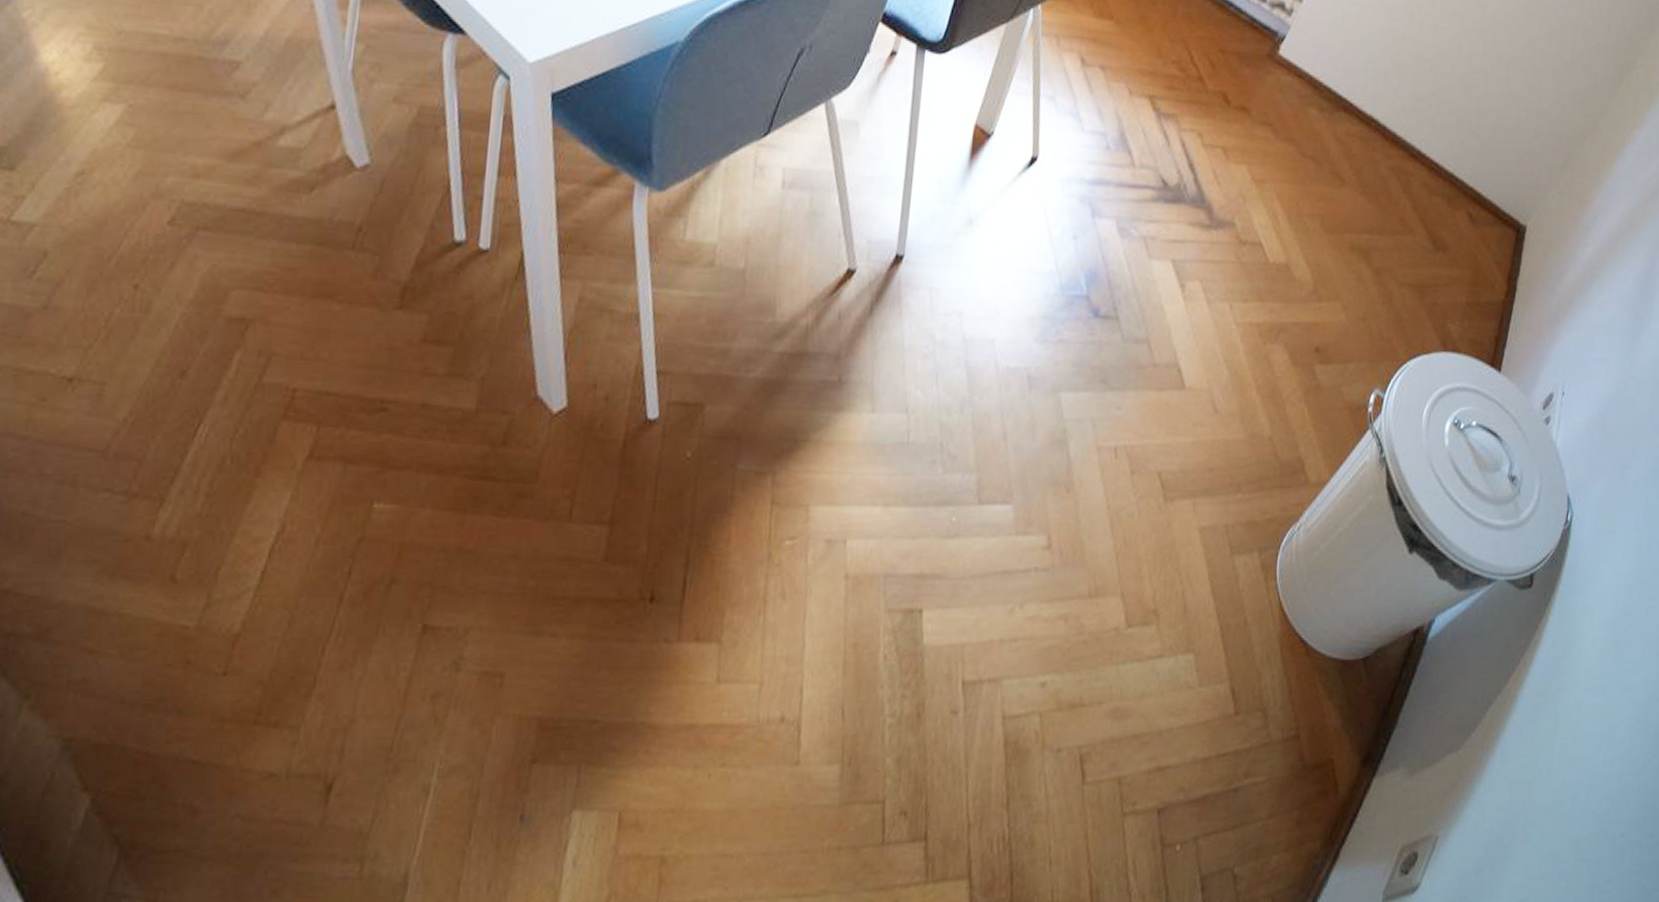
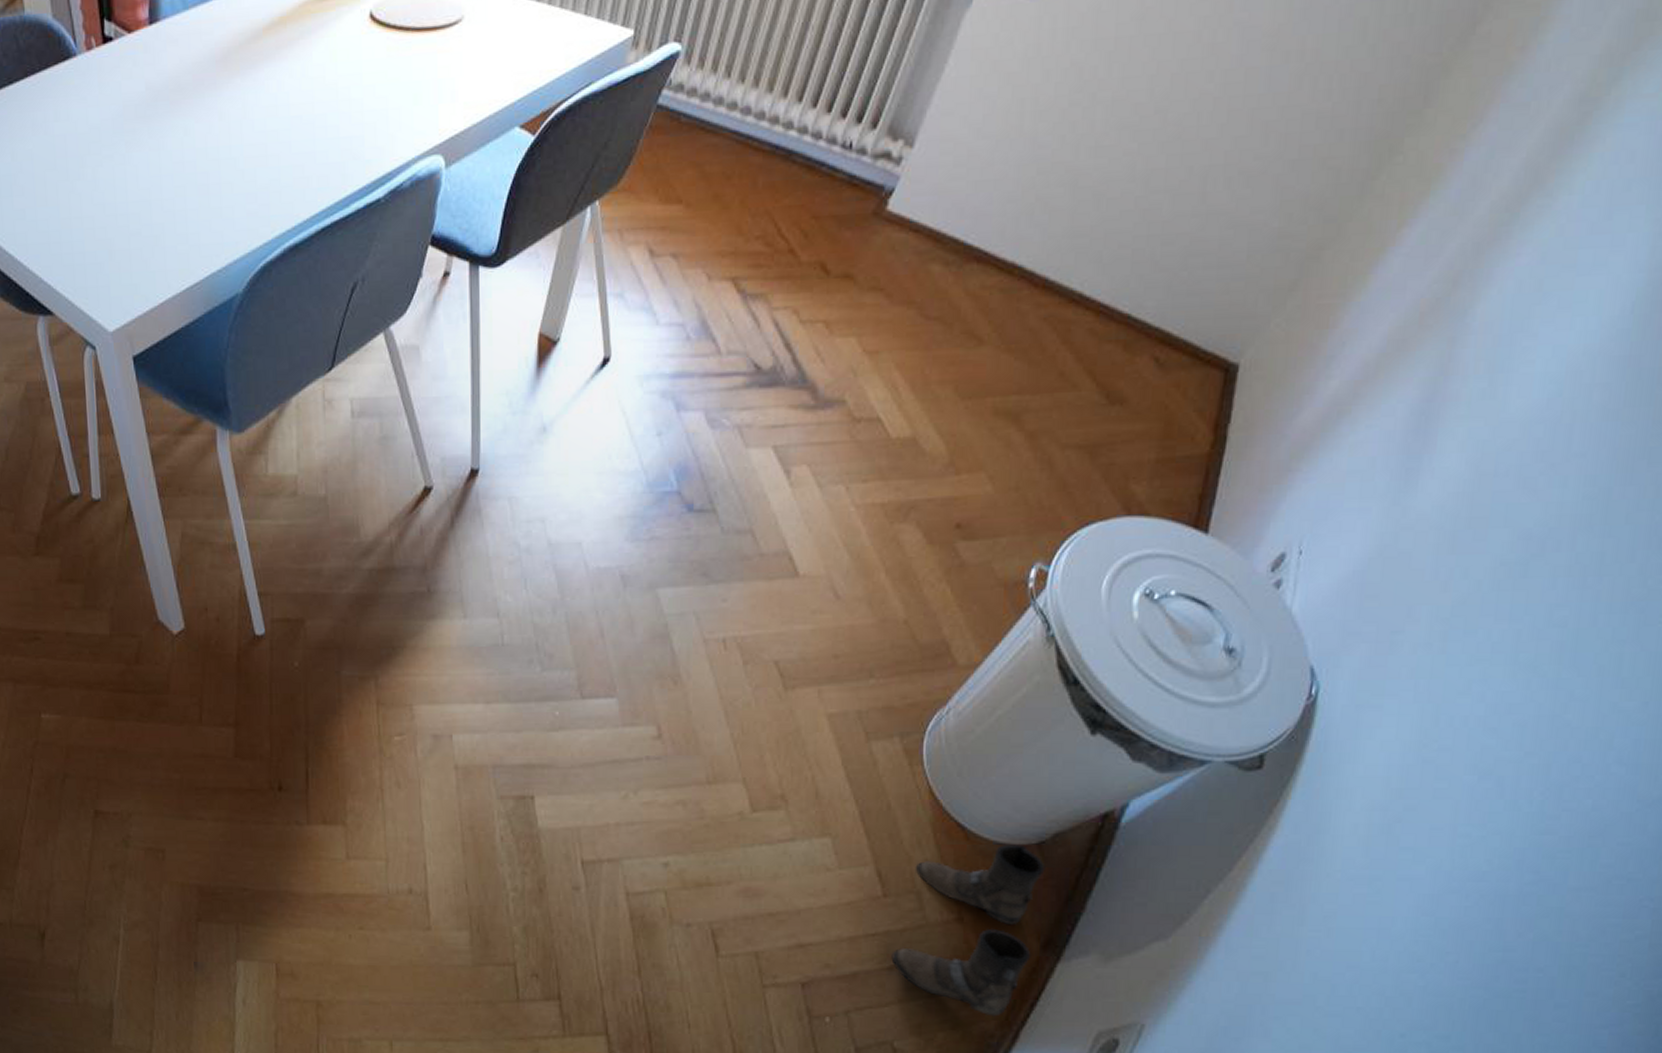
boots: none [1237,659,1369,836] -> present [891,843,1046,1017]

